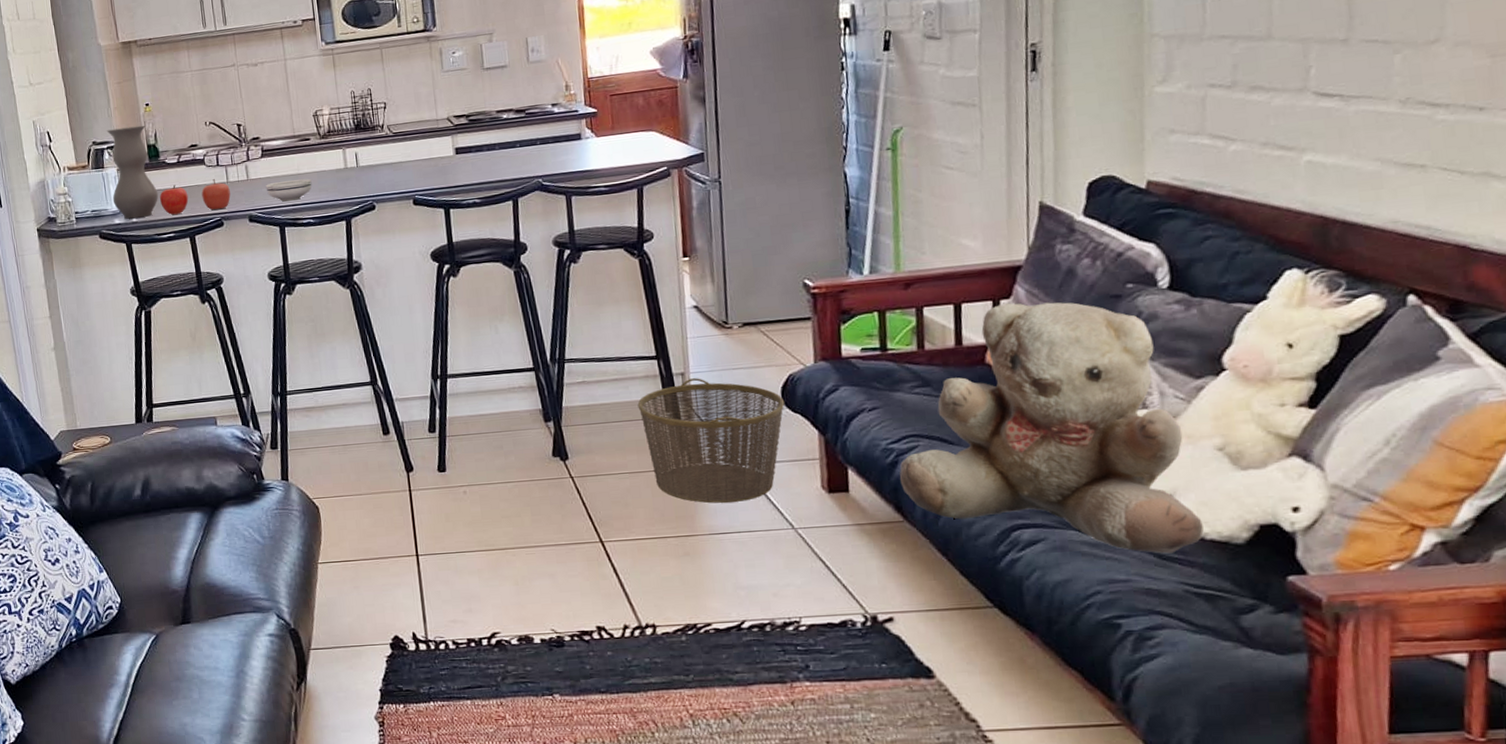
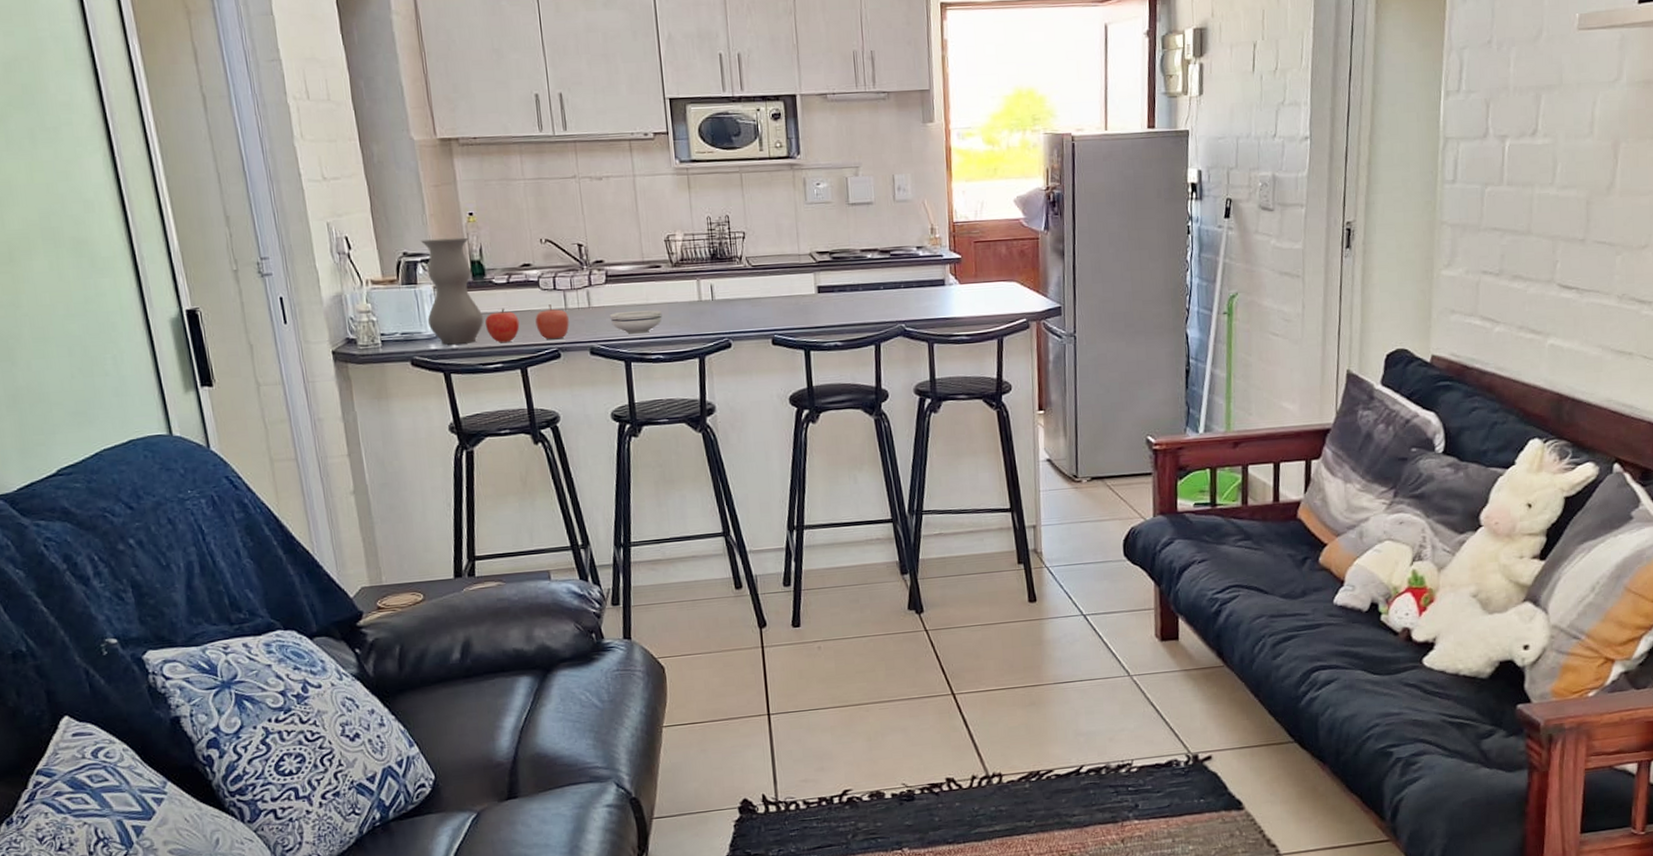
basket: present [637,378,785,503] -> none [991,530,1126,653]
teddy bear: present [899,302,1204,554] -> none [1222,463,1459,689]

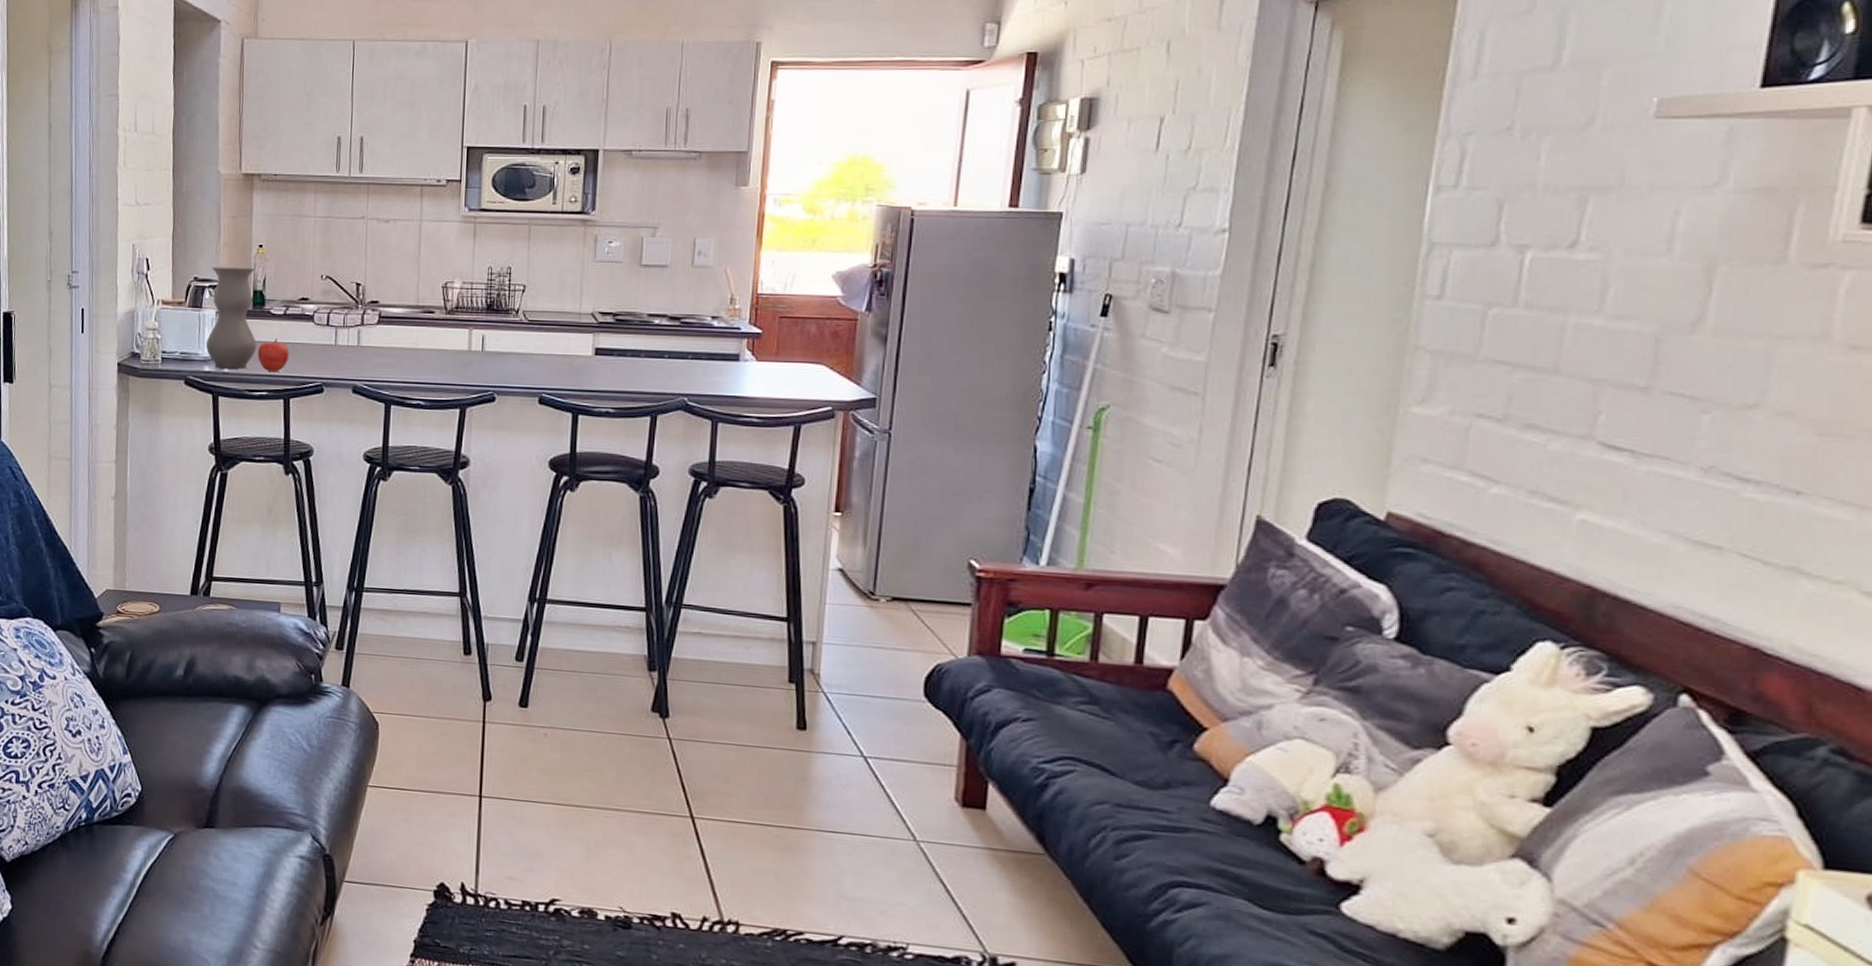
fruit: present [535,304,569,340] -> none [304,339,337,374]
bowl: present [609,310,663,334] -> none [376,353,429,377]

